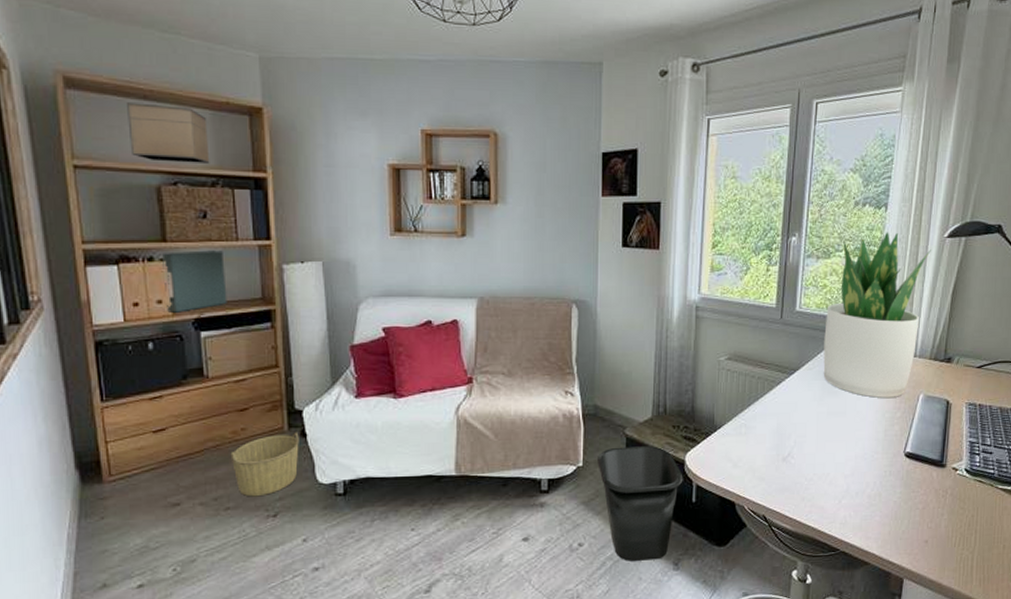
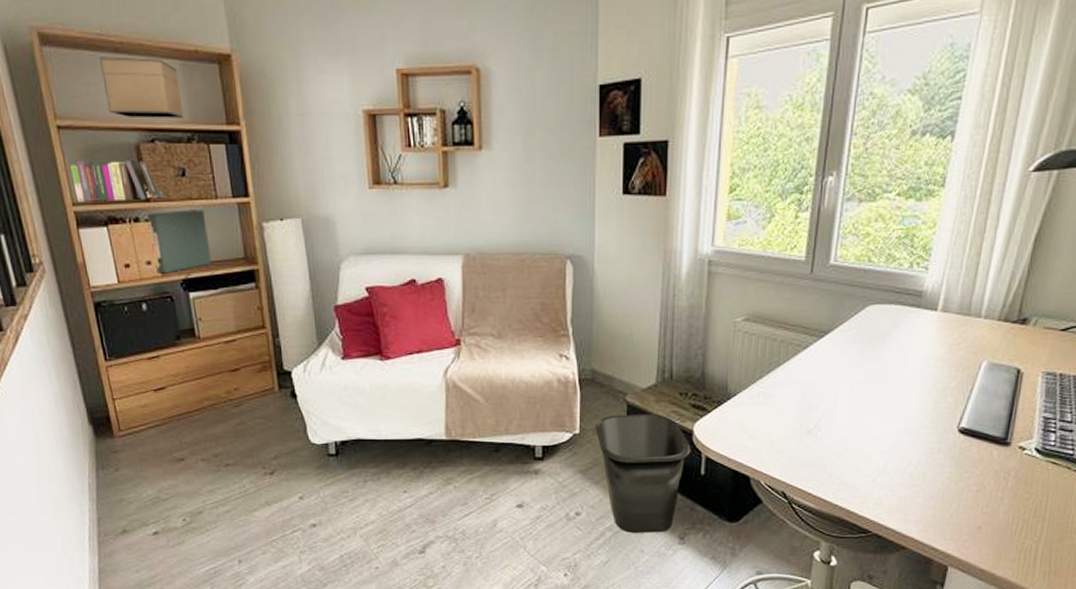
books: none [84,200,183,241] -> present [70,160,165,202]
basket: present [230,432,299,497] -> none [226,393,291,455]
planter: present [823,232,931,398] -> none [860,167,1010,365]

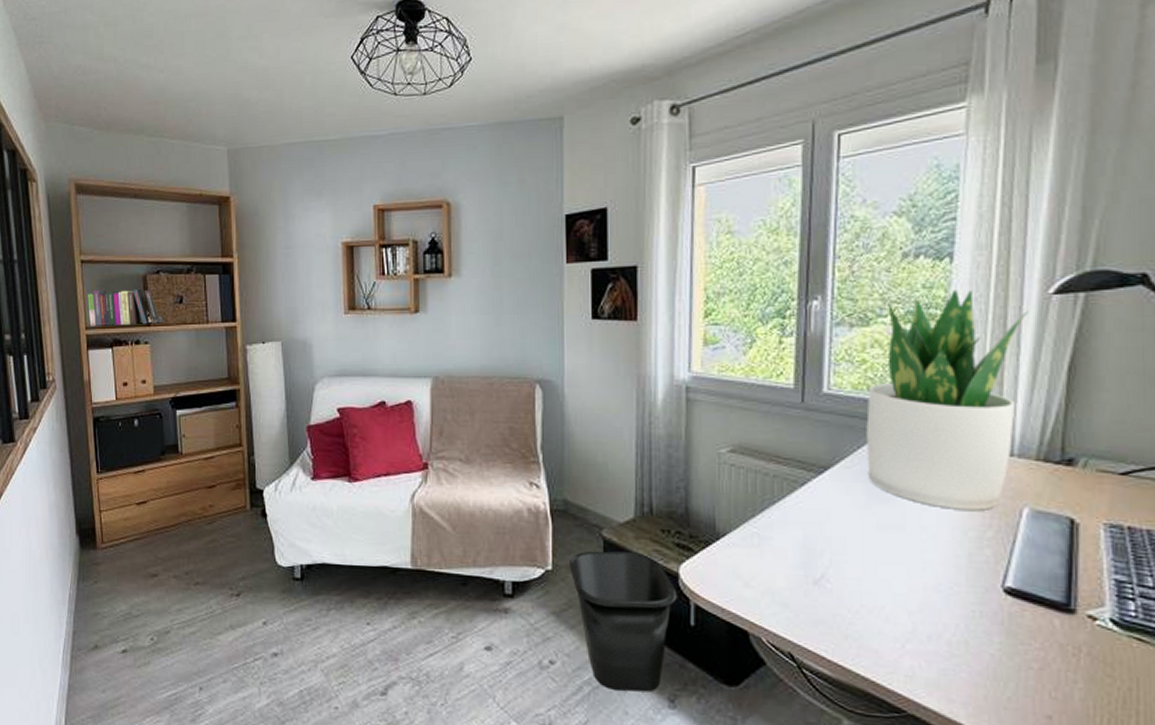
decorative box: present [100,56,184,119] -> none [122,201,186,253]
binder: present [147,209,212,274] -> none [147,333,199,392]
planter: none [860,167,1010,365] -> present [866,290,1028,510]

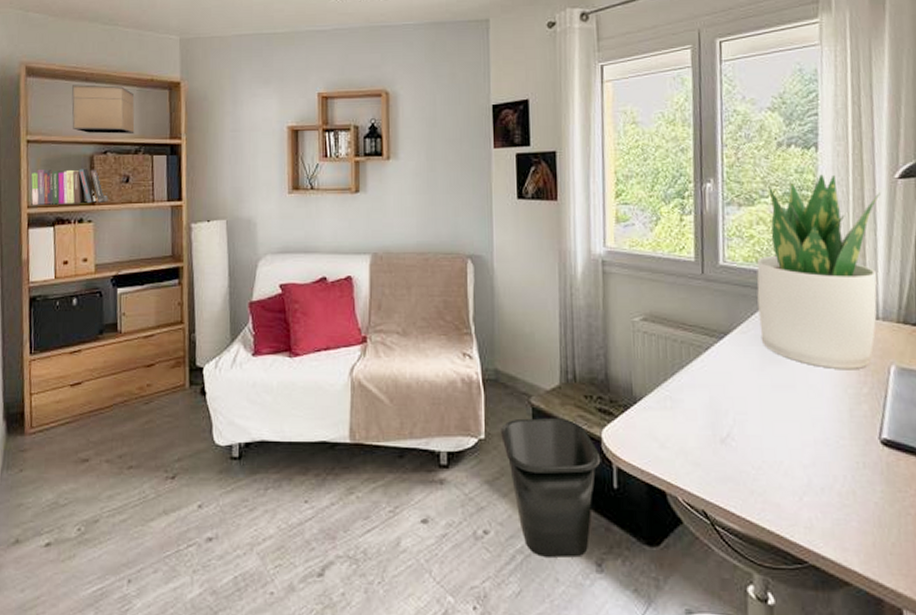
decorative box: none [122,201,186,253] -> present [71,84,135,134]

